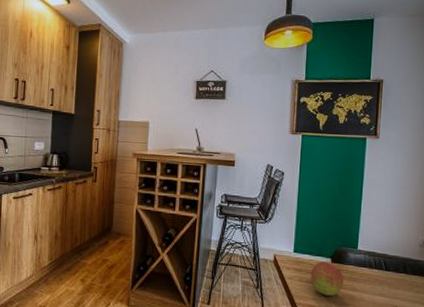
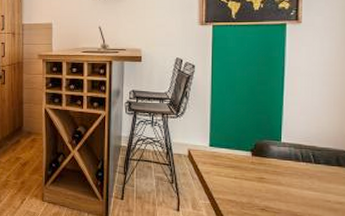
fruit: present [310,261,344,296] -> none [229,155,267,190]

